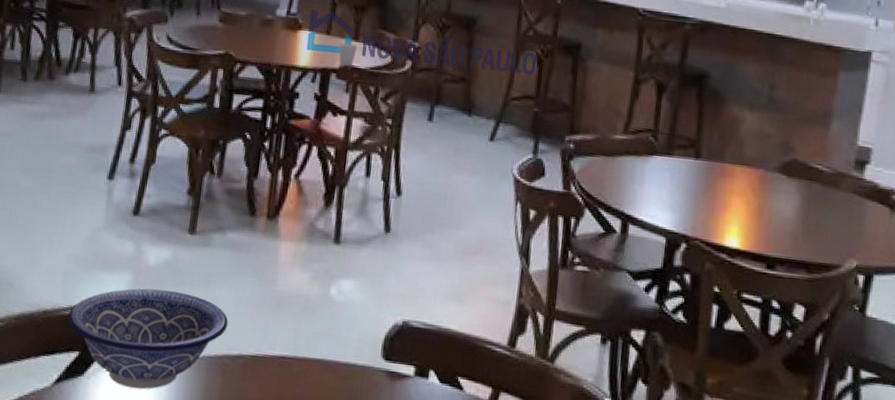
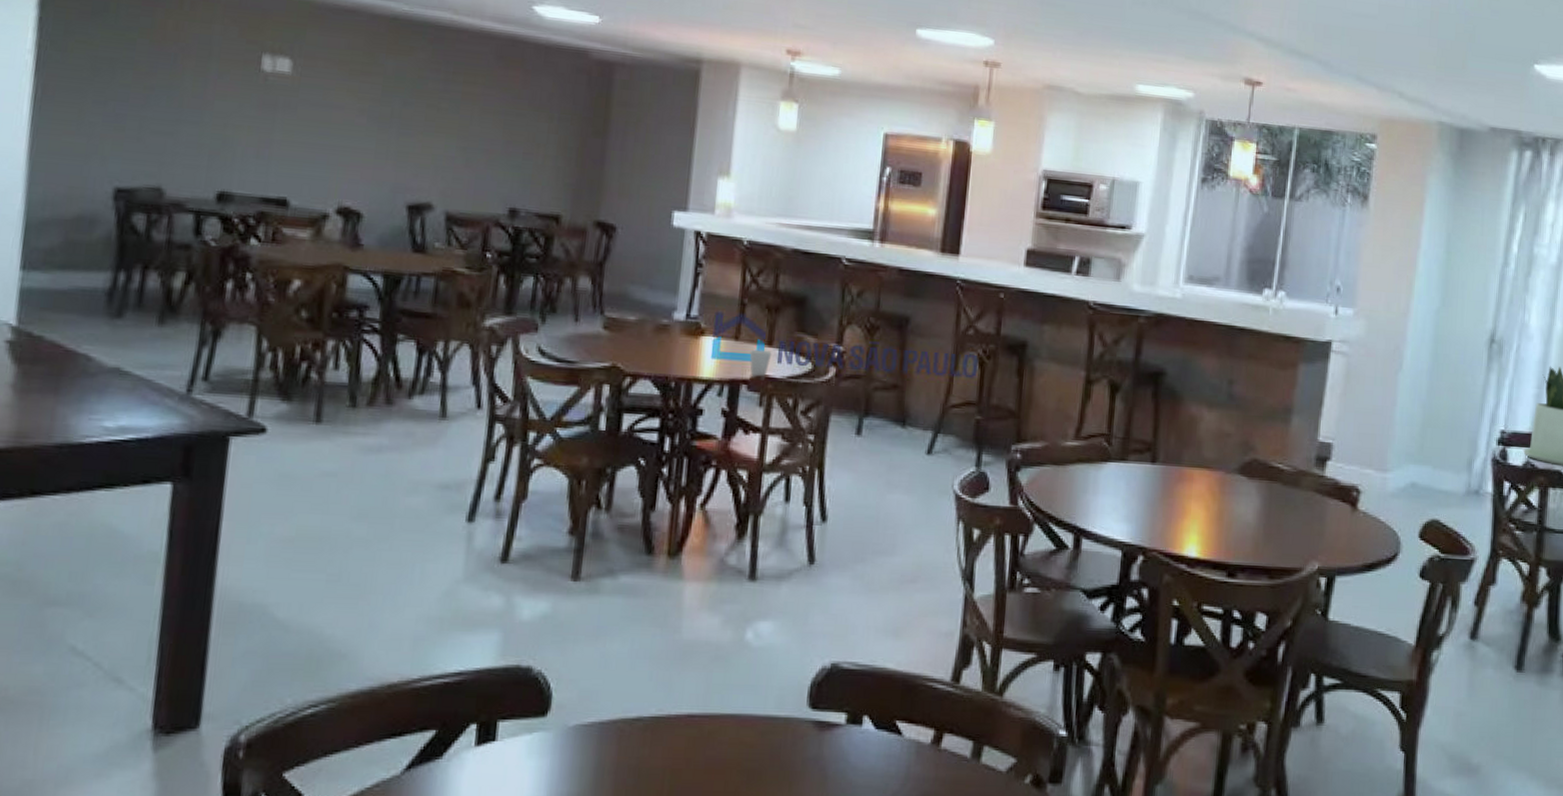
decorative bowl: present [68,288,229,389] -> none [420,648,624,768]

